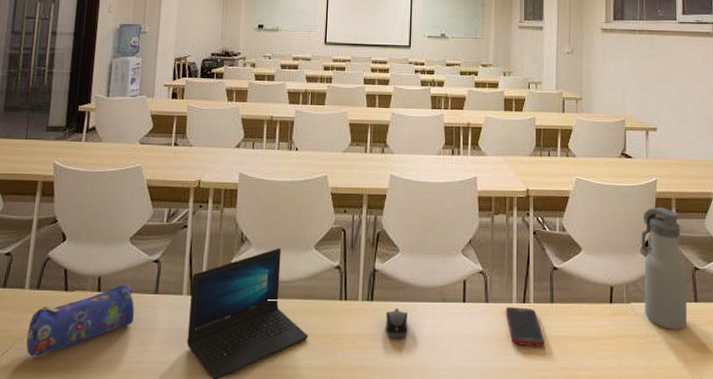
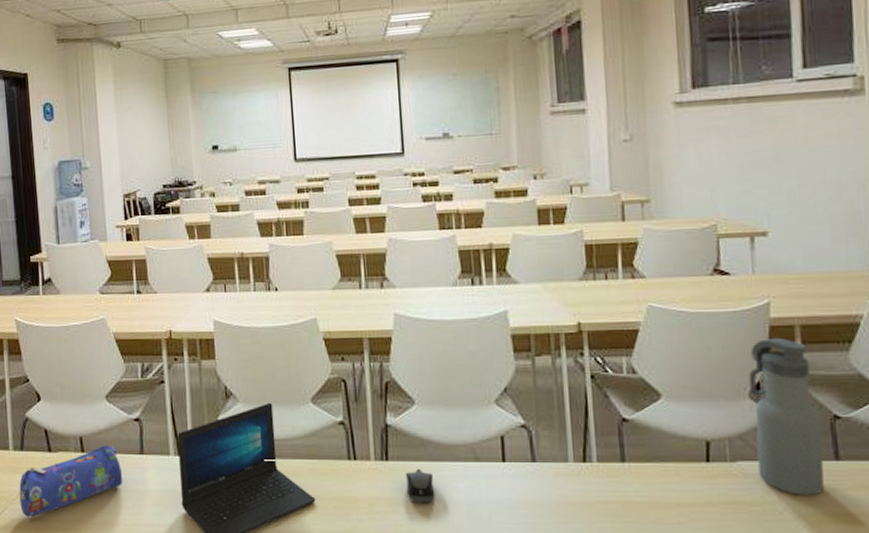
cell phone: present [505,307,545,347] -> none [559,467,617,515]

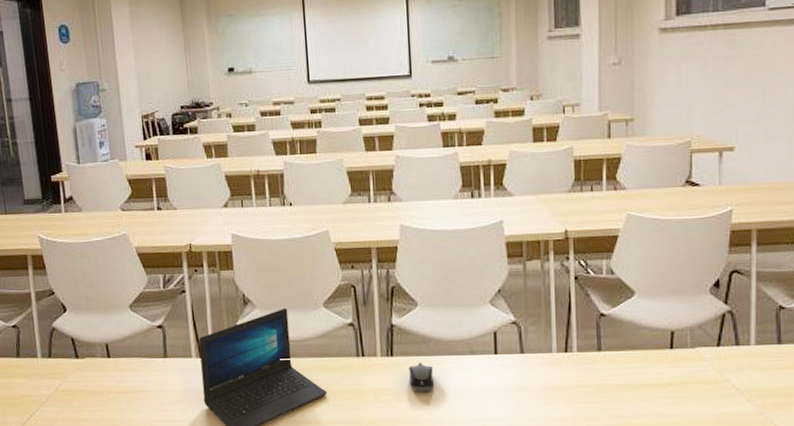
pencil case: present [19,445,123,517] -> none [48,350,148,418]
water bottle: present [748,337,825,495] -> none [710,240,768,374]

